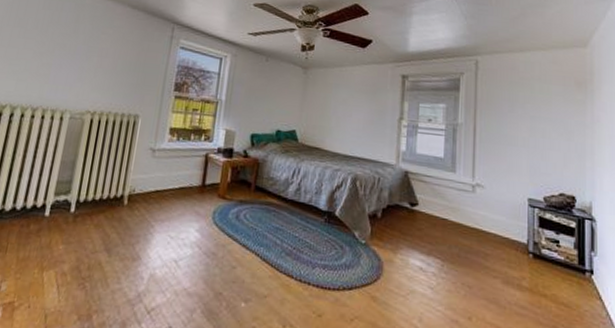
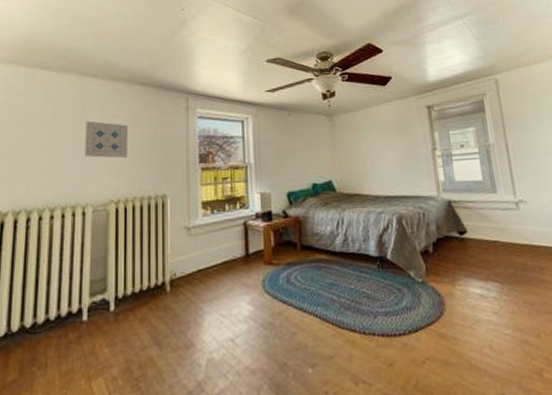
wall art: none [71,33,115,75] -> present [85,120,129,159]

